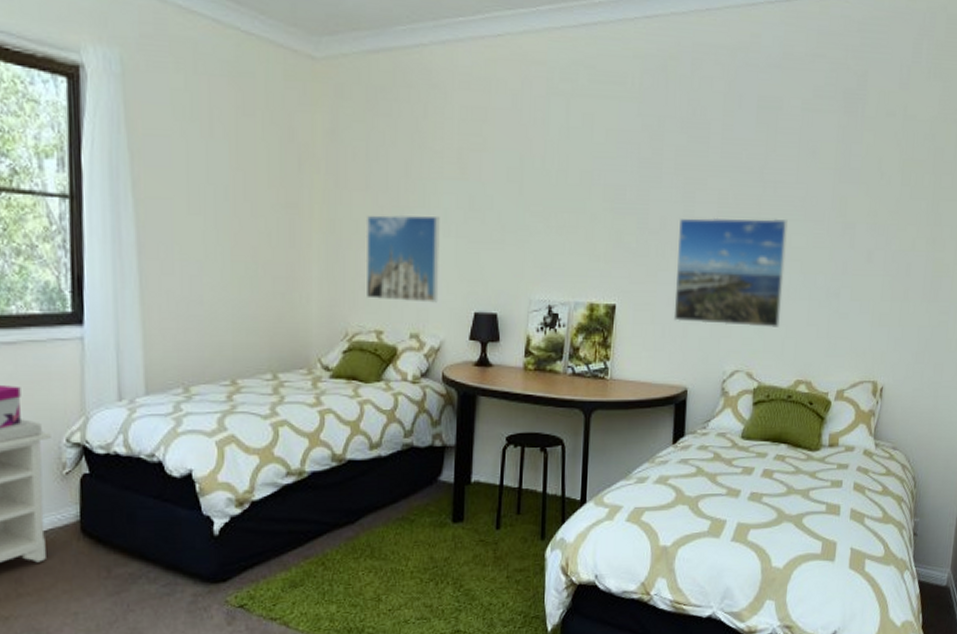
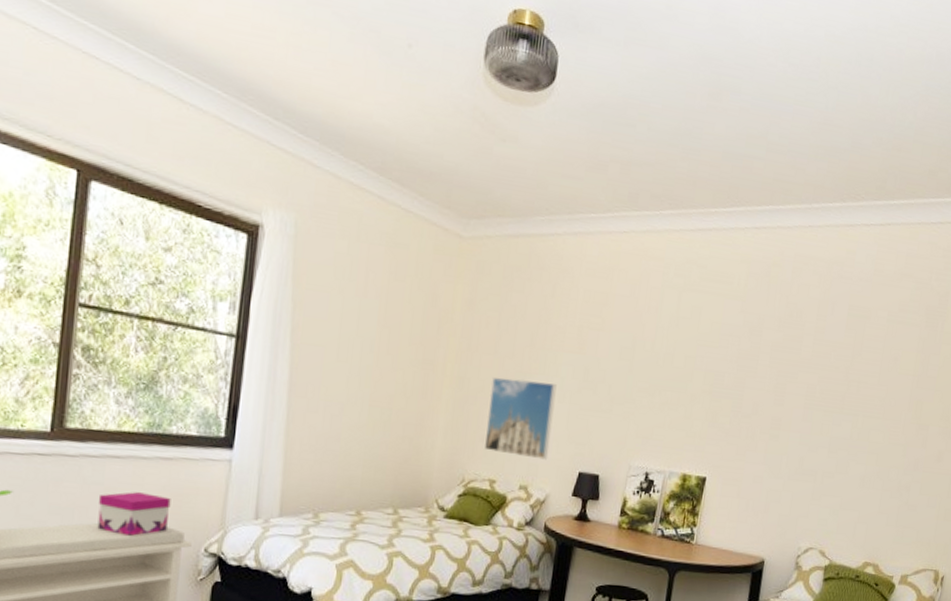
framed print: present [673,217,788,327] -> none [757,405,868,512]

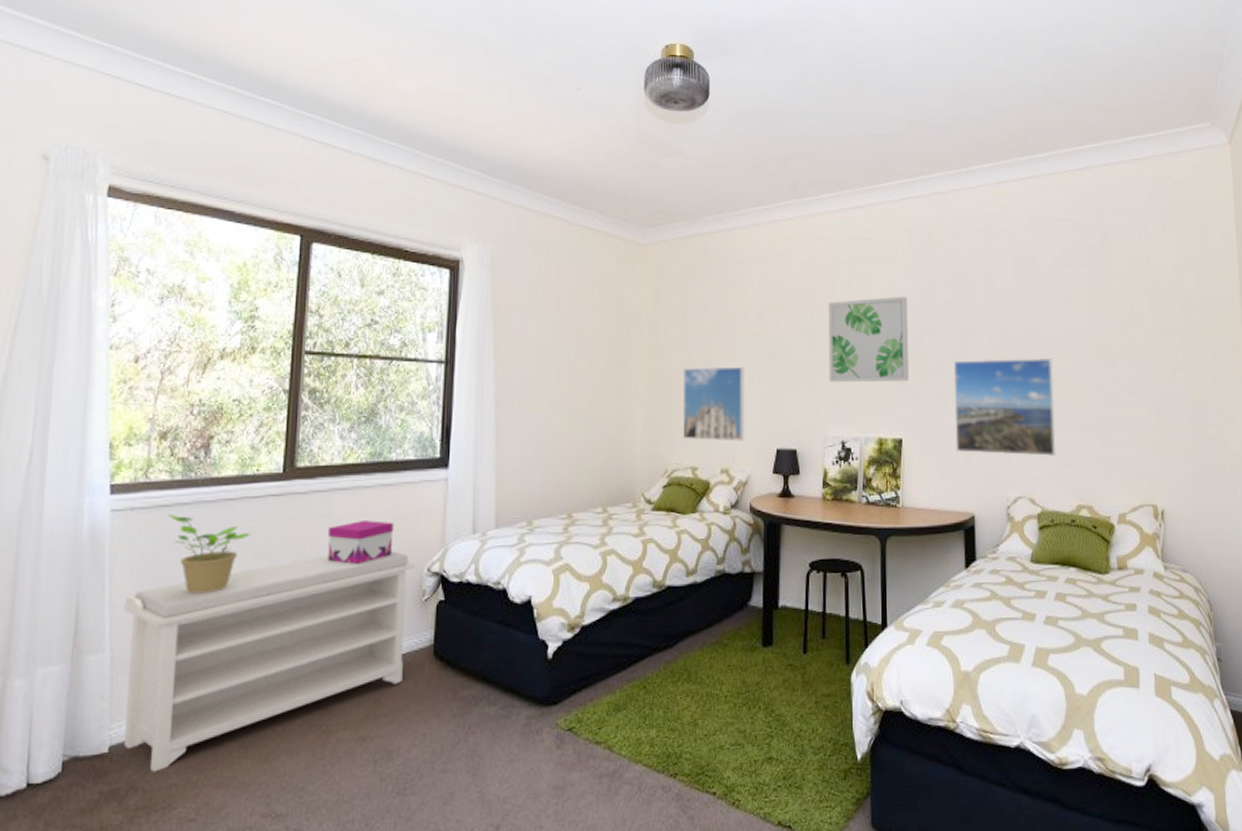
wall art: none [641,328,735,421] -> present [827,296,910,382]
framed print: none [757,405,868,512] -> present [953,357,1056,456]

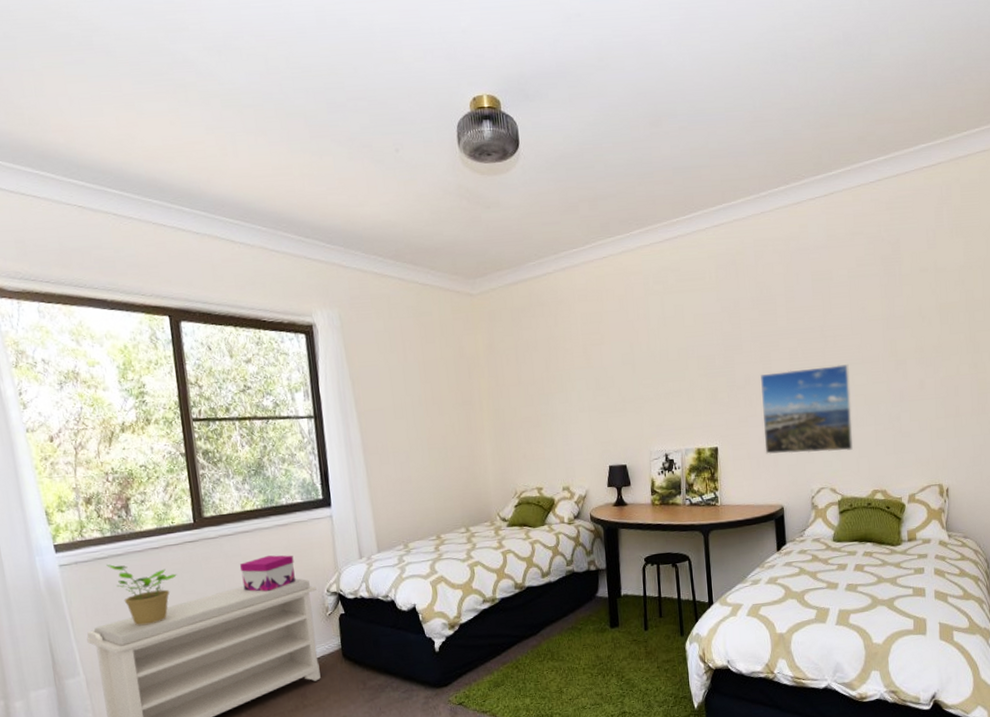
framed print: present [682,366,745,441] -> none [521,398,581,465]
wall art: present [827,296,910,382] -> none [644,319,722,403]

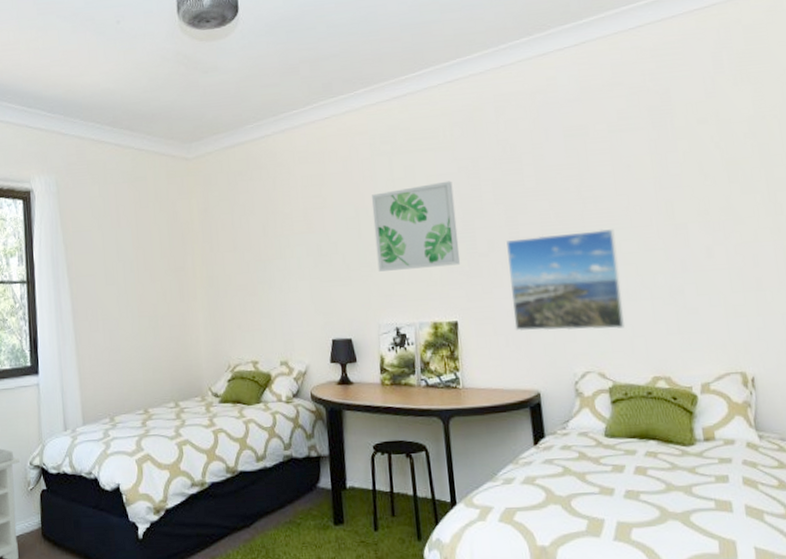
wall art: none [644,319,722,403] -> present [371,181,461,272]

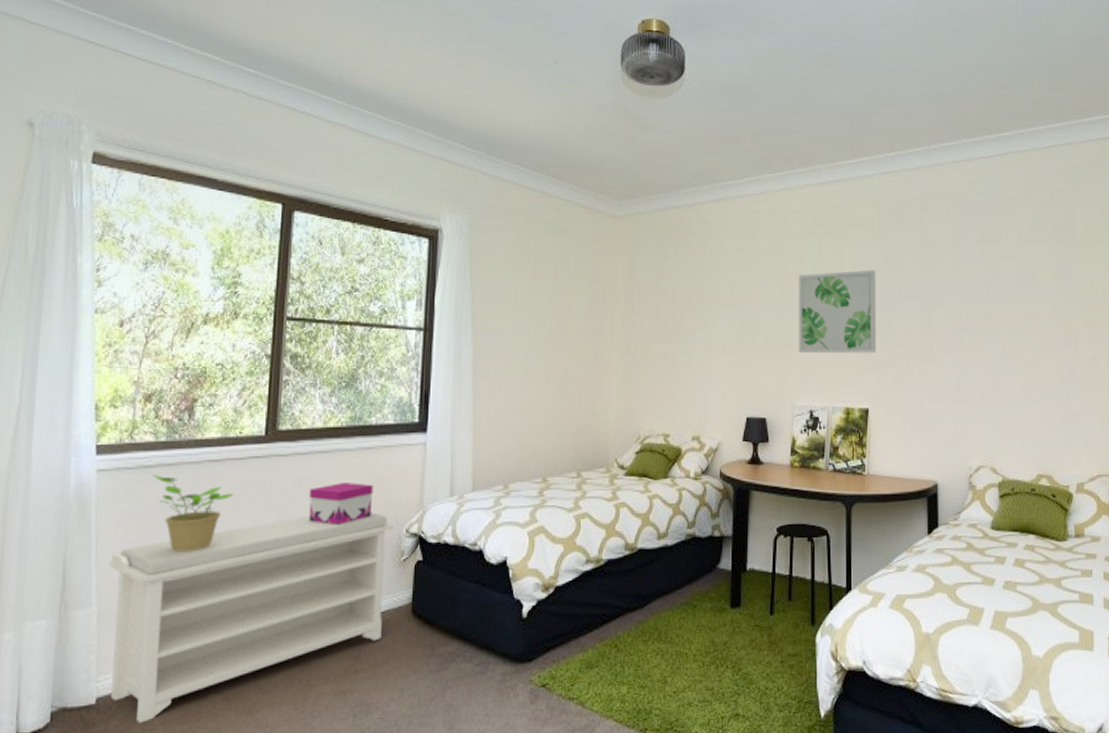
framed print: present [506,229,624,332] -> none [919,331,1018,427]

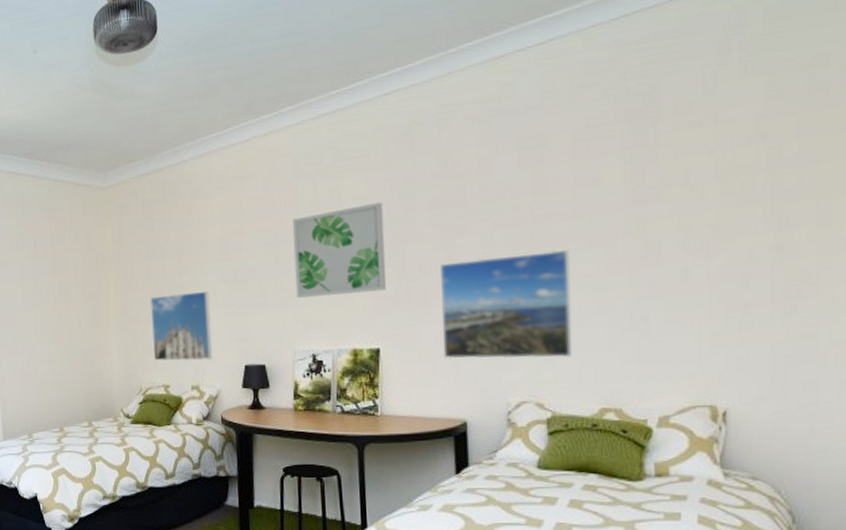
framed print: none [655,336,716,409] -> present [149,291,213,361]
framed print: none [919,331,1018,427] -> present [440,250,573,359]

